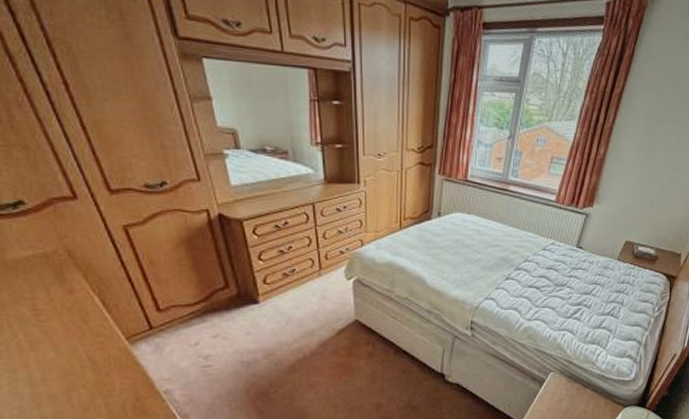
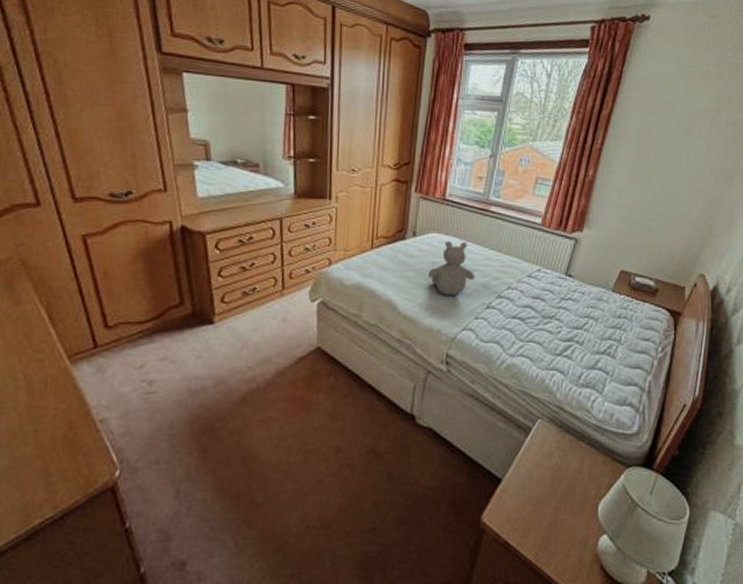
teddy bear: none [453,220,496,269] -> present [428,241,476,295]

